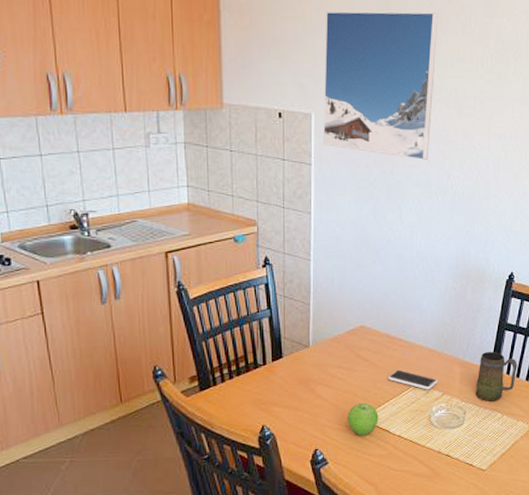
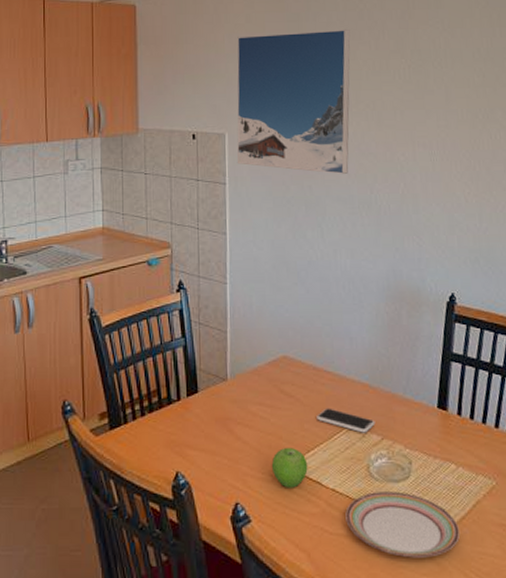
plate: none [408,436,499,486] -> present [345,491,459,558]
mug: present [475,351,518,402] -> none [421,386,470,449]

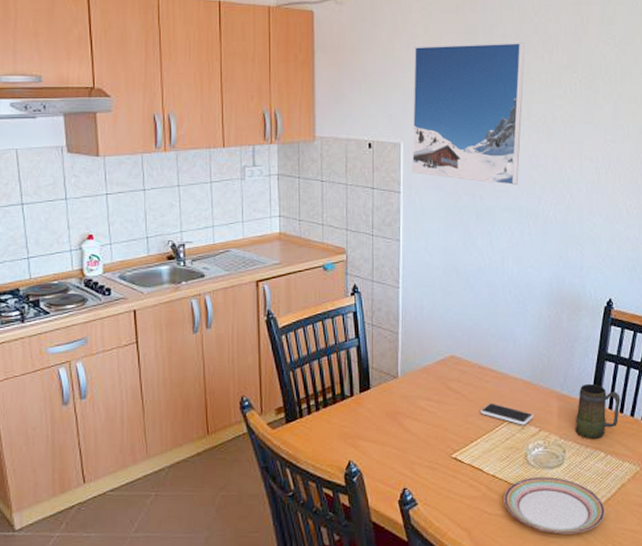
fruit: present [271,447,308,488] -> none [437,438,471,475]
mug: none [421,386,470,449] -> present [575,383,621,439]

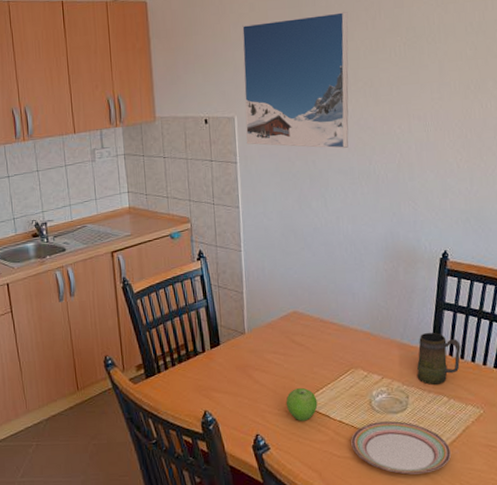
fruit: none [437,438,471,475] -> present [286,387,318,421]
smartphone: present [480,403,534,425] -> none [324,353,376,374]

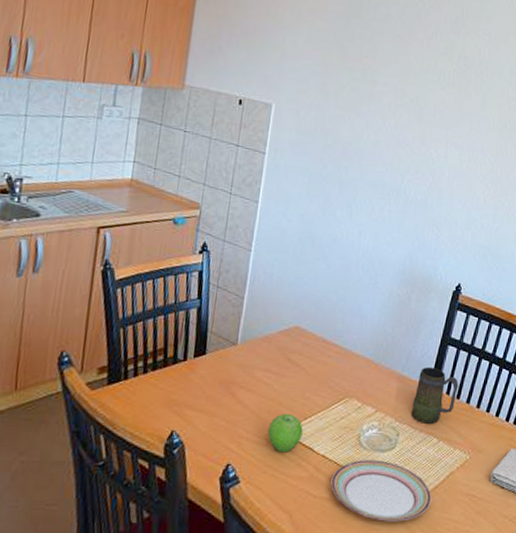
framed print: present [242,11,349,149] -> none [279,11,407,161]

